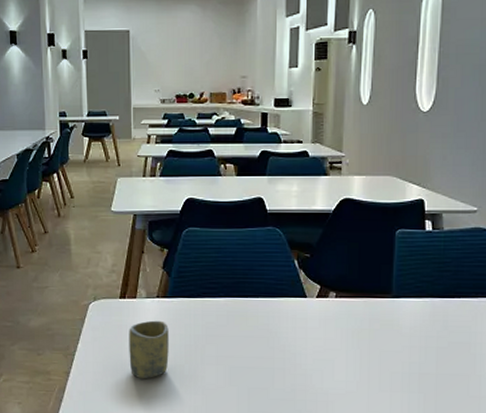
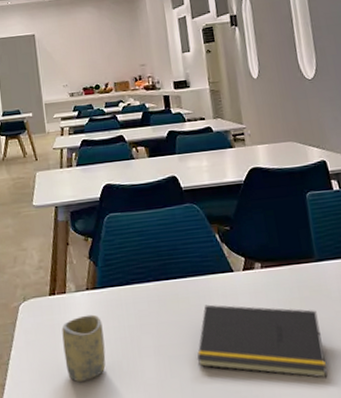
notepad: none [257,325,384,404] -> present [197,304,328,378]

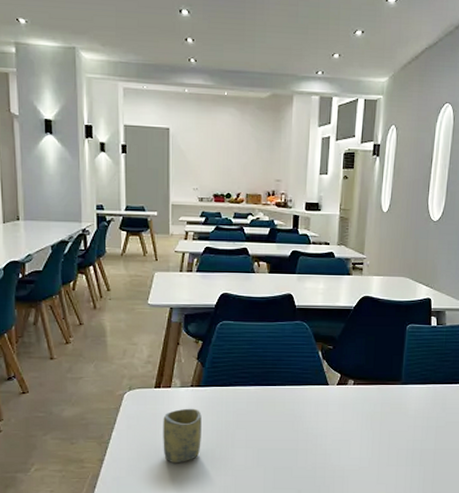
notepad: present [197,304,328,378] -> none [282,410,393,477]

